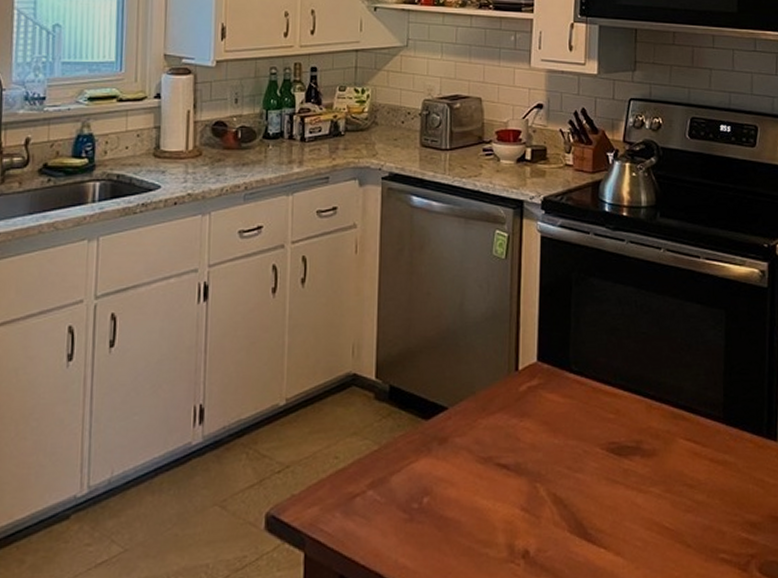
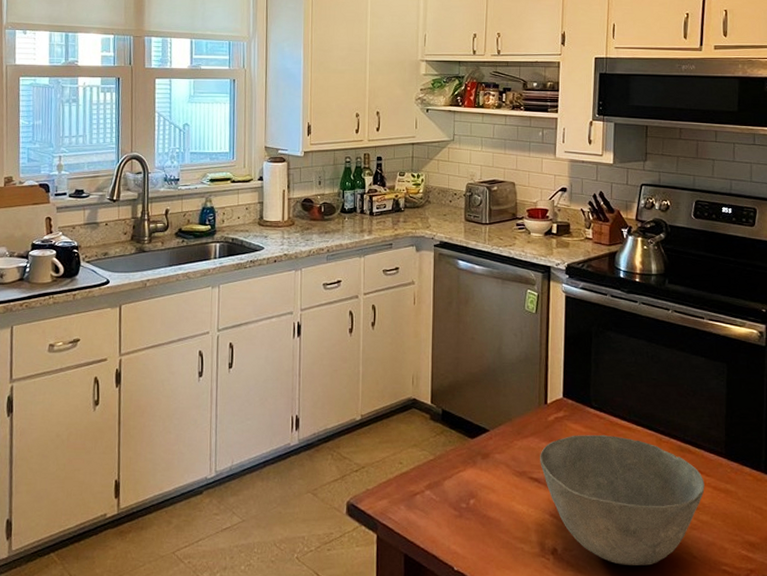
bowl: none [509,404,700,564] -> present [540,434,705,566]

